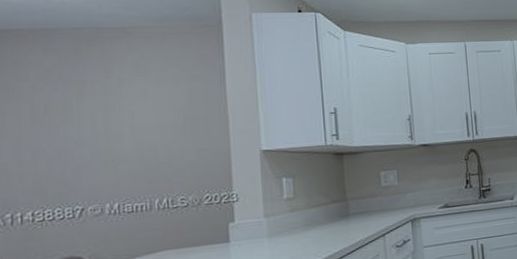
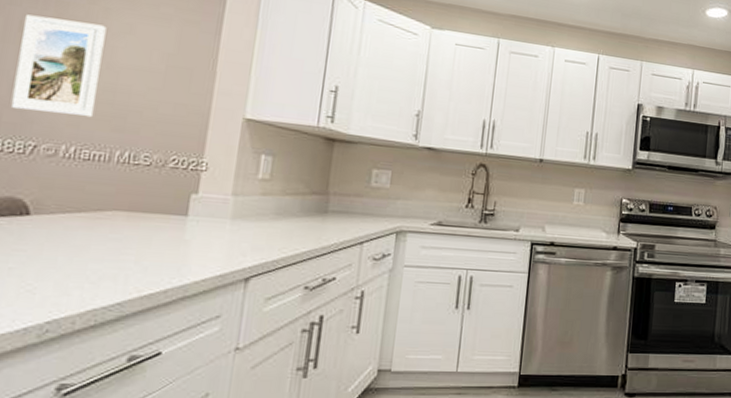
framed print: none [50,94,129,182] -> present [10,14,107,118]

